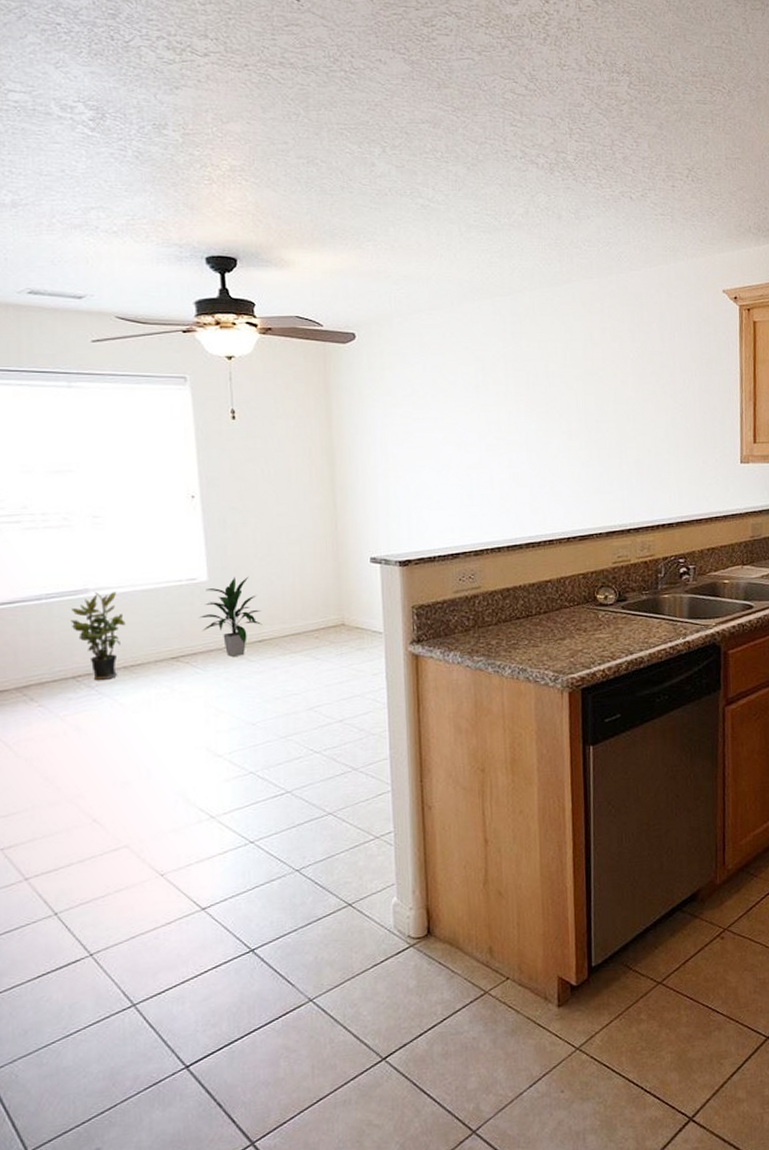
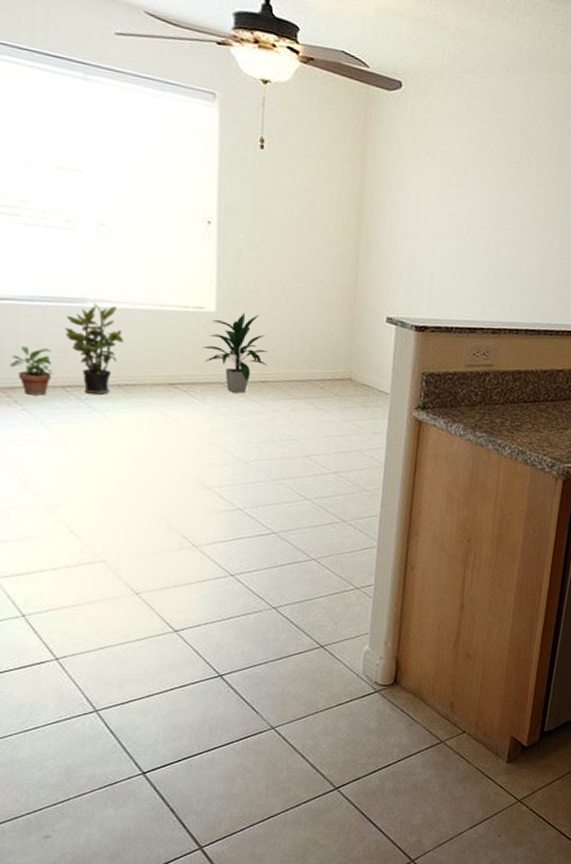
potted plant: none [23,642,64,690] -> present [9,346,54,396]

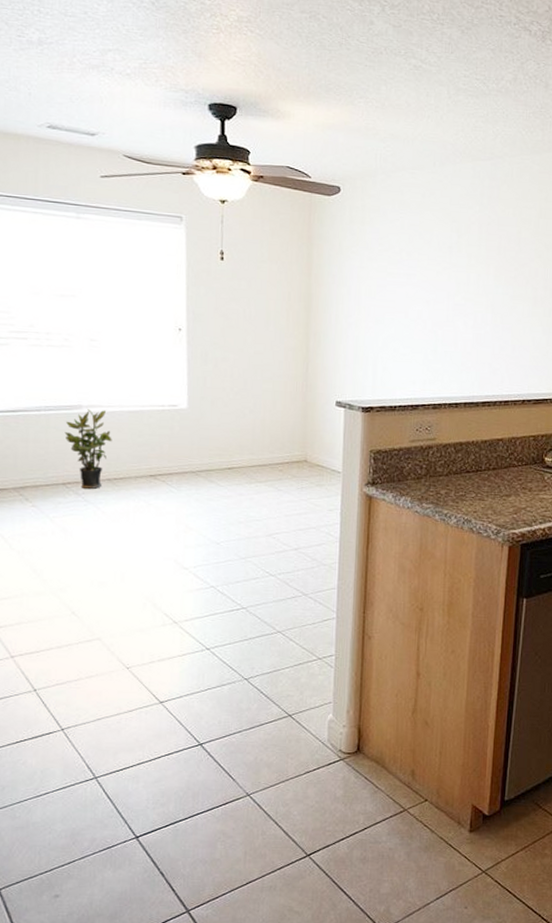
potted plant: present [9,346,54,396] -> none [21,450,56,493]
indoor plant: present [203,312,269,393] -> none [178,407,233,480]

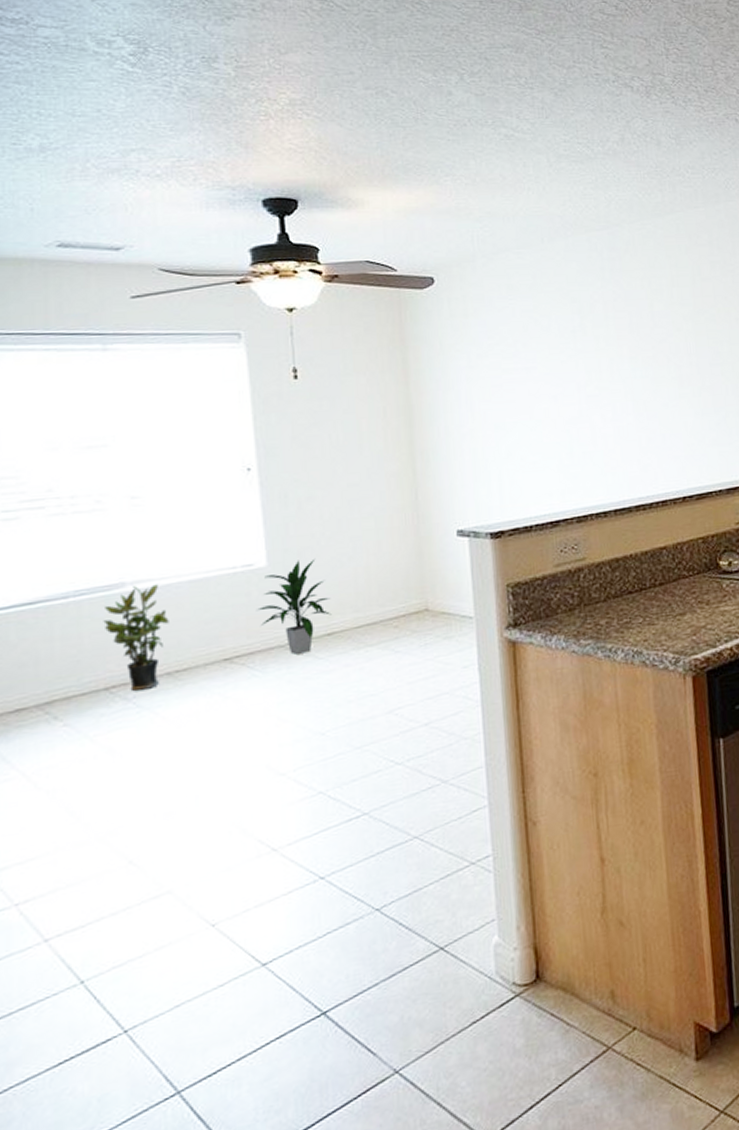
indoor plant: none [178,407,233,480] -> present [257,558,332,654]

